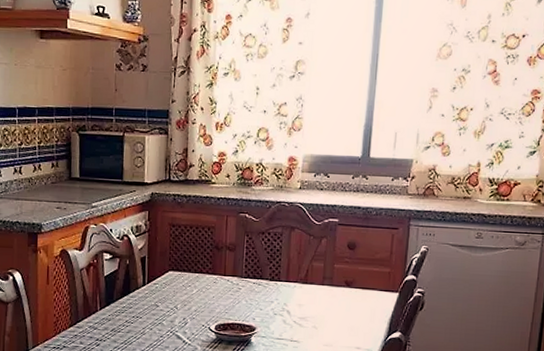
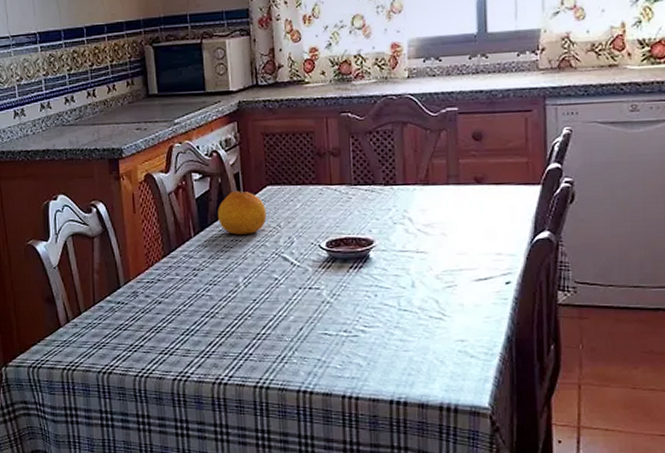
fruit: none [123,273,166,313] -> present [218,190,267,235]

